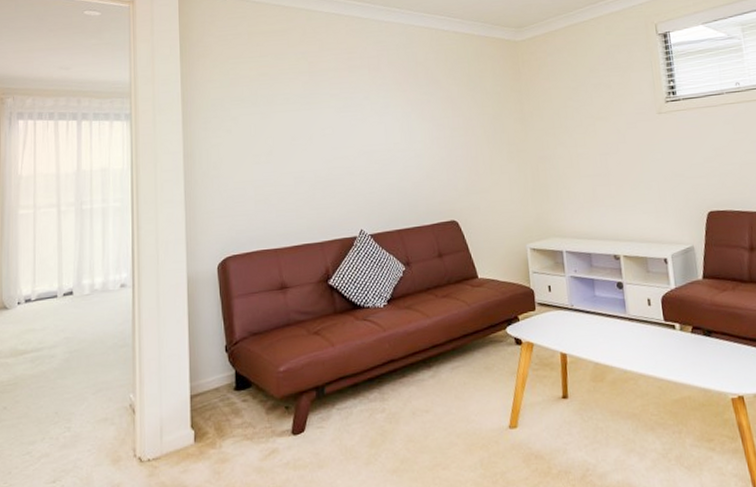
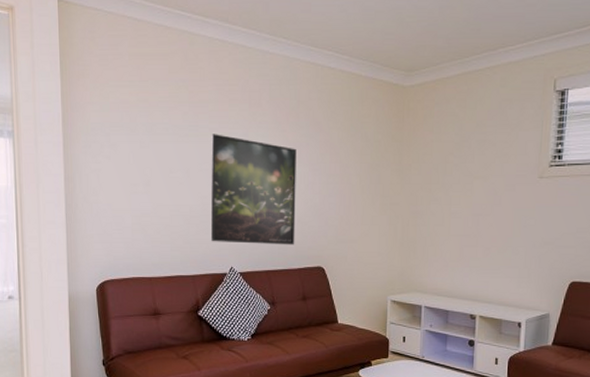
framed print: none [332,99,426,206] -> present [211,134,296,245]

